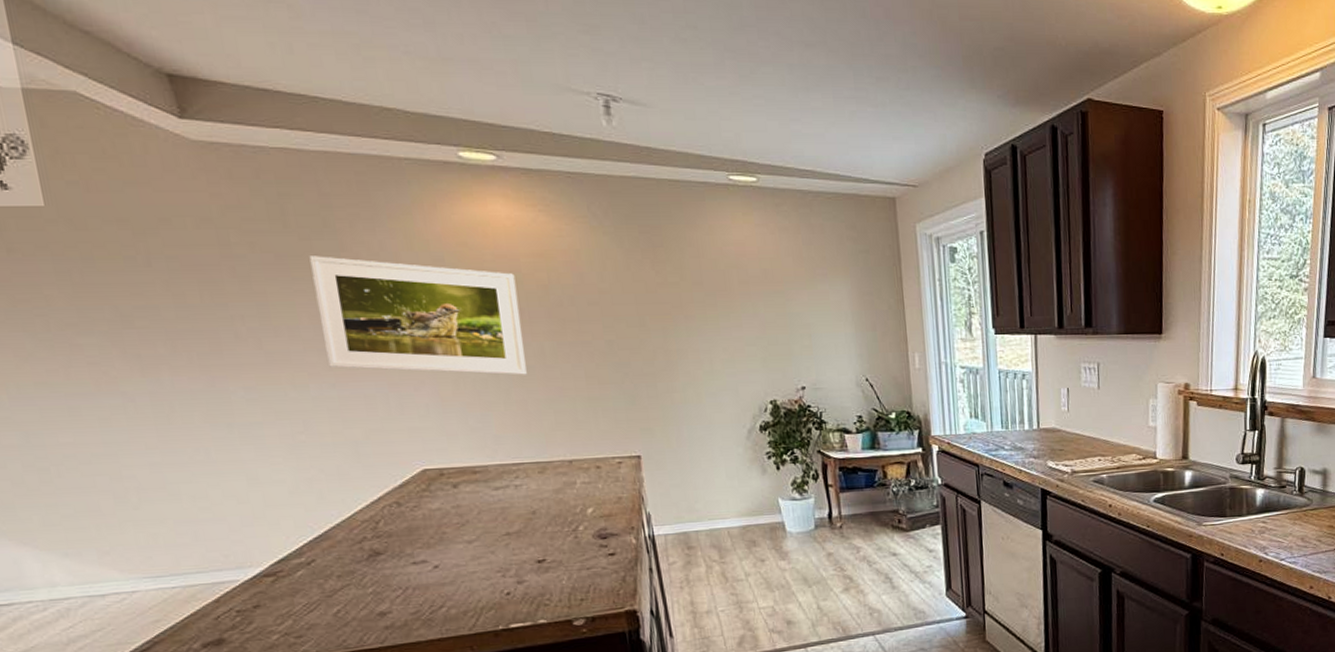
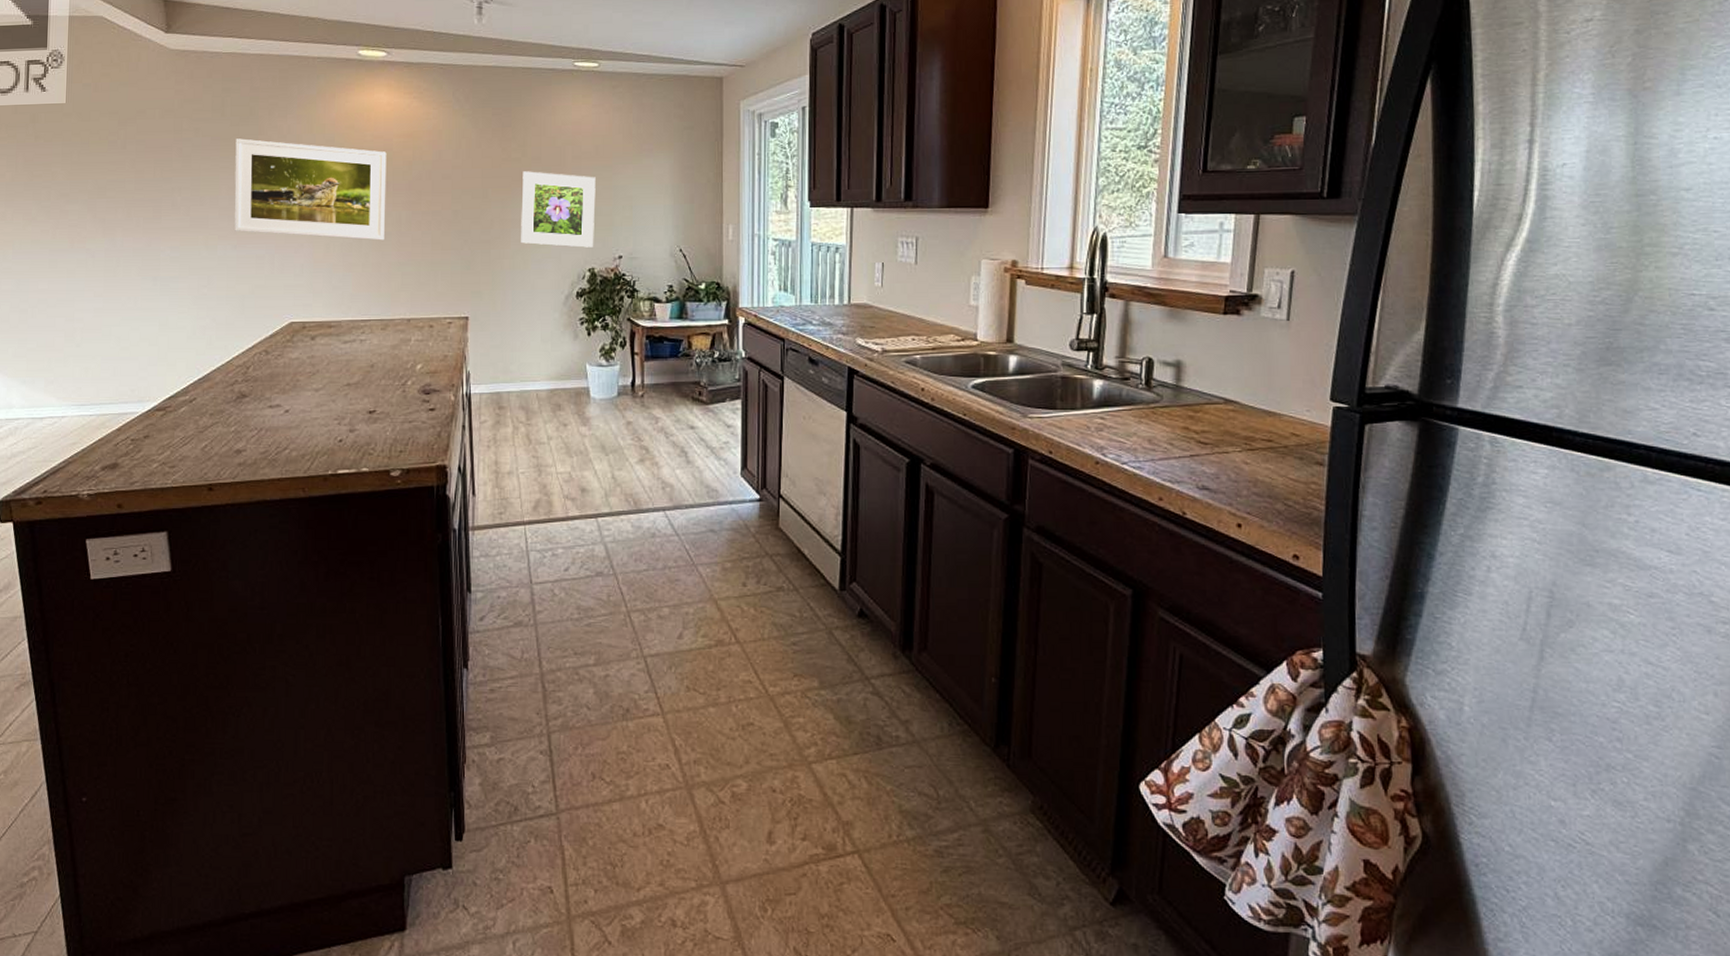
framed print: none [683,297,773,379] -> present [521,171,596,248]

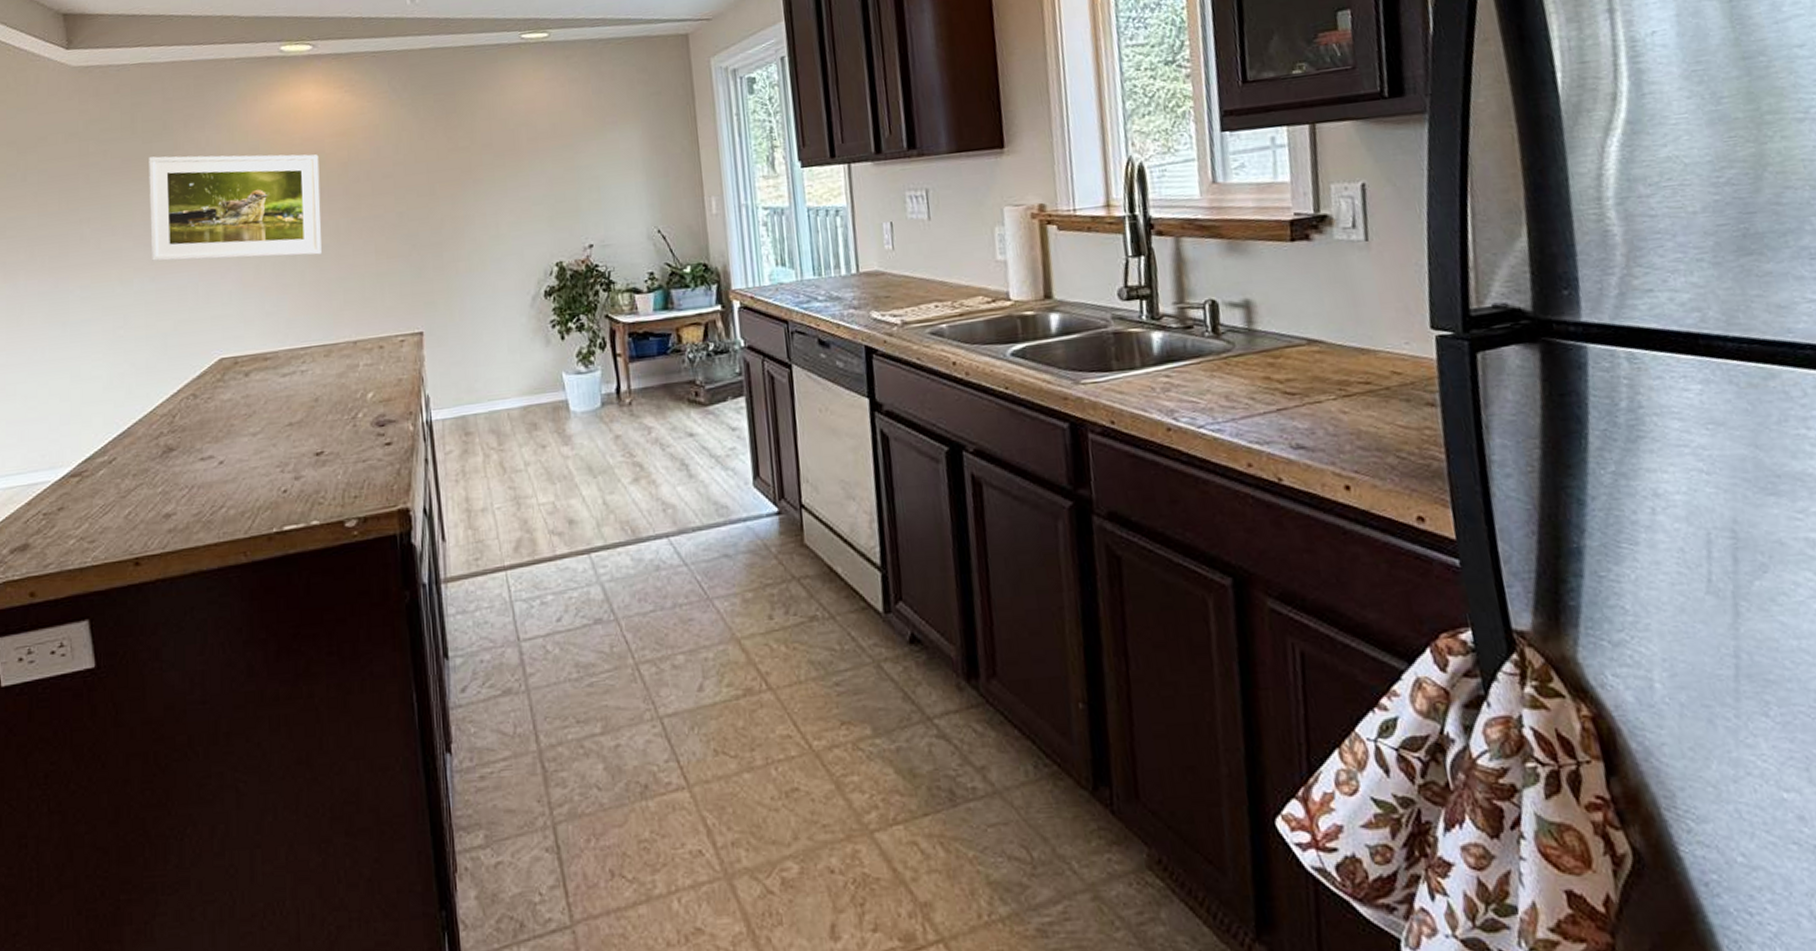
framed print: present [521,171,596,248] -> none [473,158,560,242]

